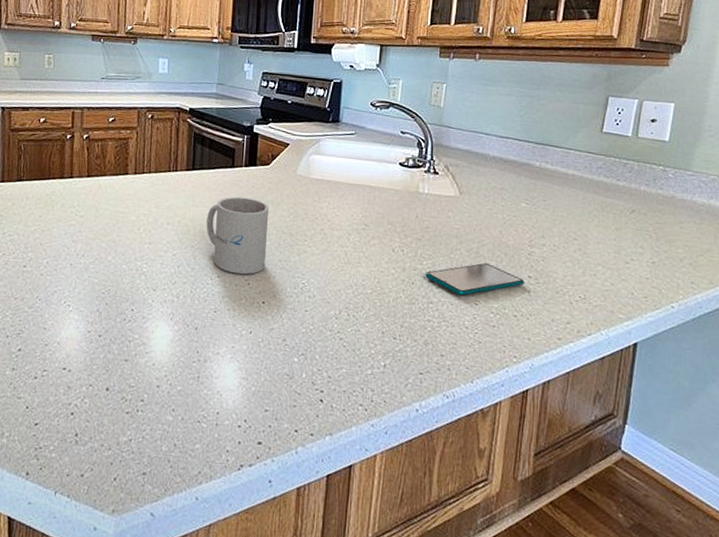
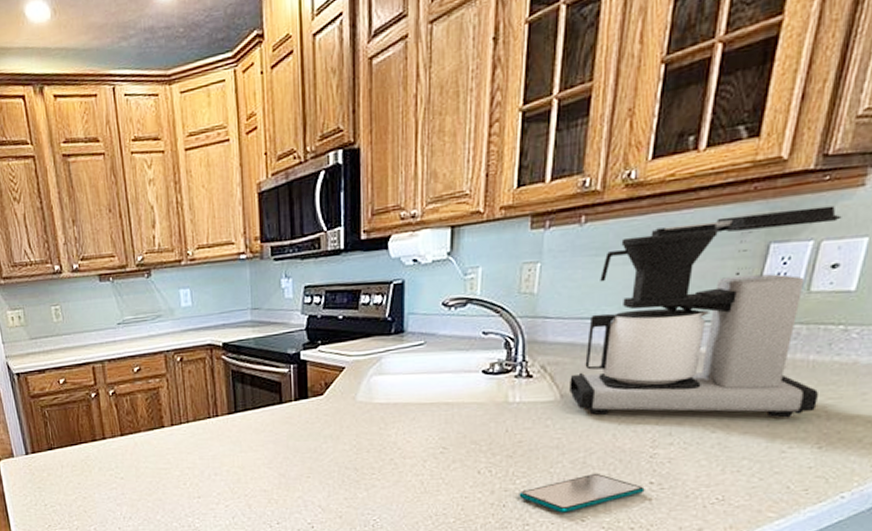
mug: present [206,196,269,275] -> none [258,435,329,519]
coffee maker: none [467,72,655,235] -> present [570,205,842,418]

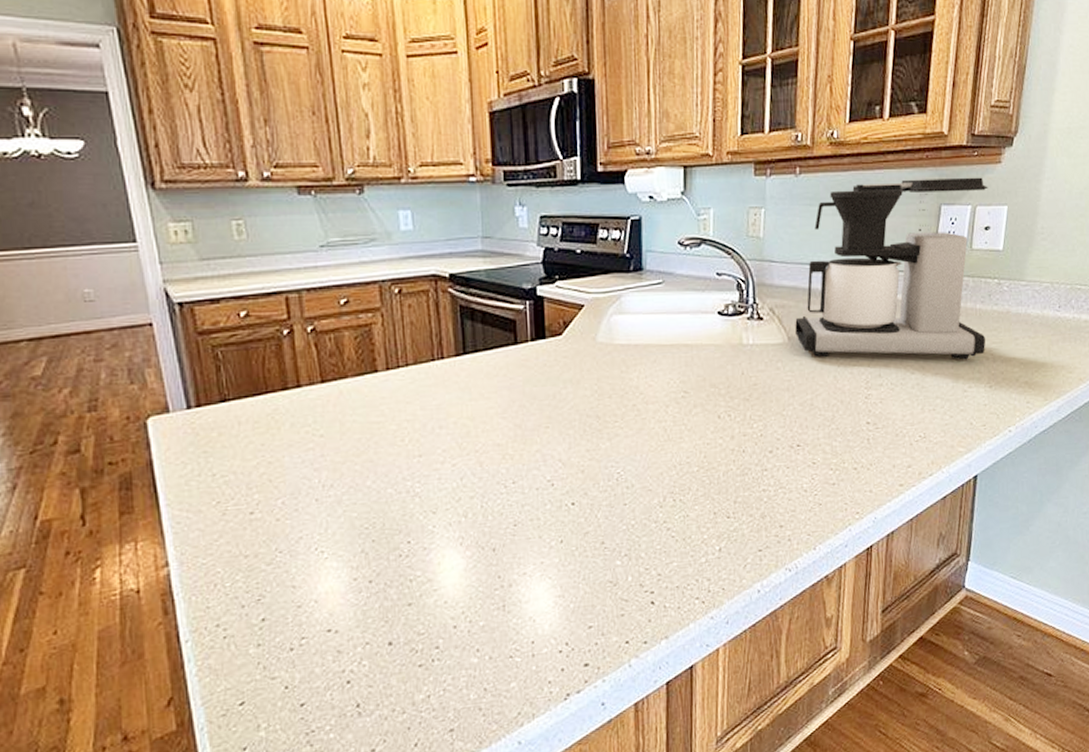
smartphone: present [519,473,645,513] -> none [756,414,863,456]

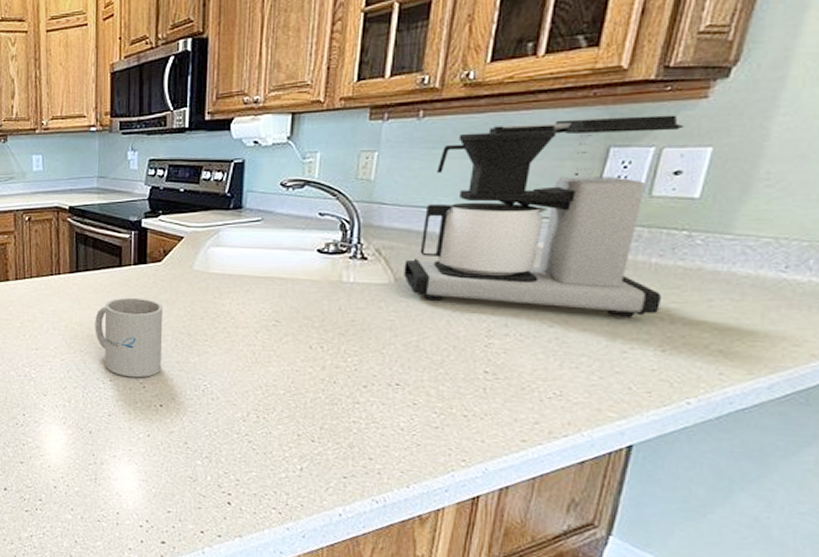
mug: none [490,379,570,476] -> present [95,297,162,378]

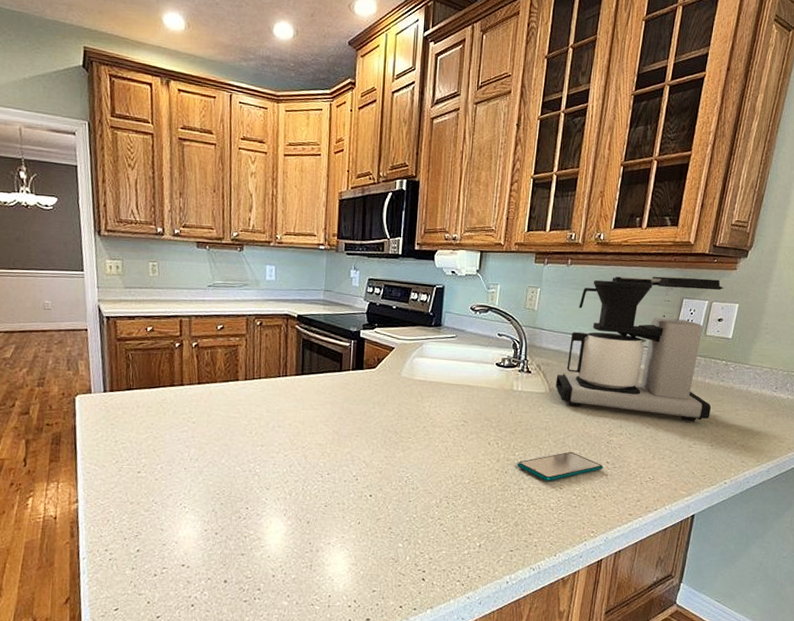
mug: present [95,297,162,378] -> none [316,399,375,471]
smartphone: none [350,357,479,395] -> present [517,451,603,481]

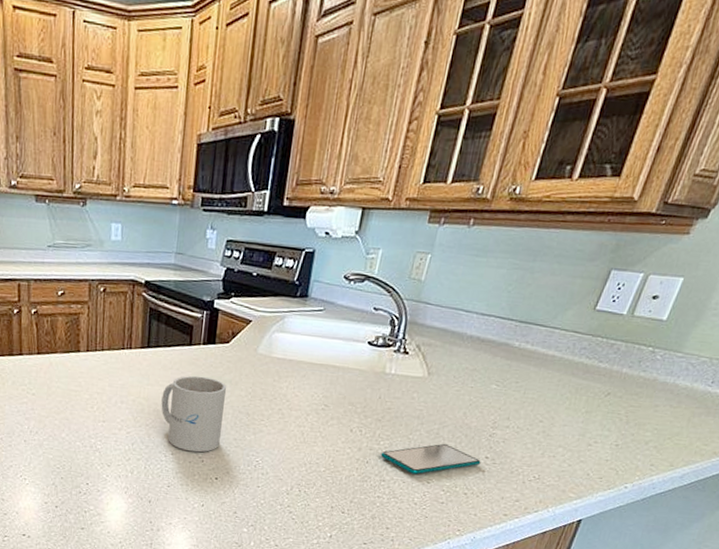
mug: none [316,399,375,471] -> present [161,375,226,453]
coffee maker: present [556,276,724,422] -> none [436,241,668,418]

